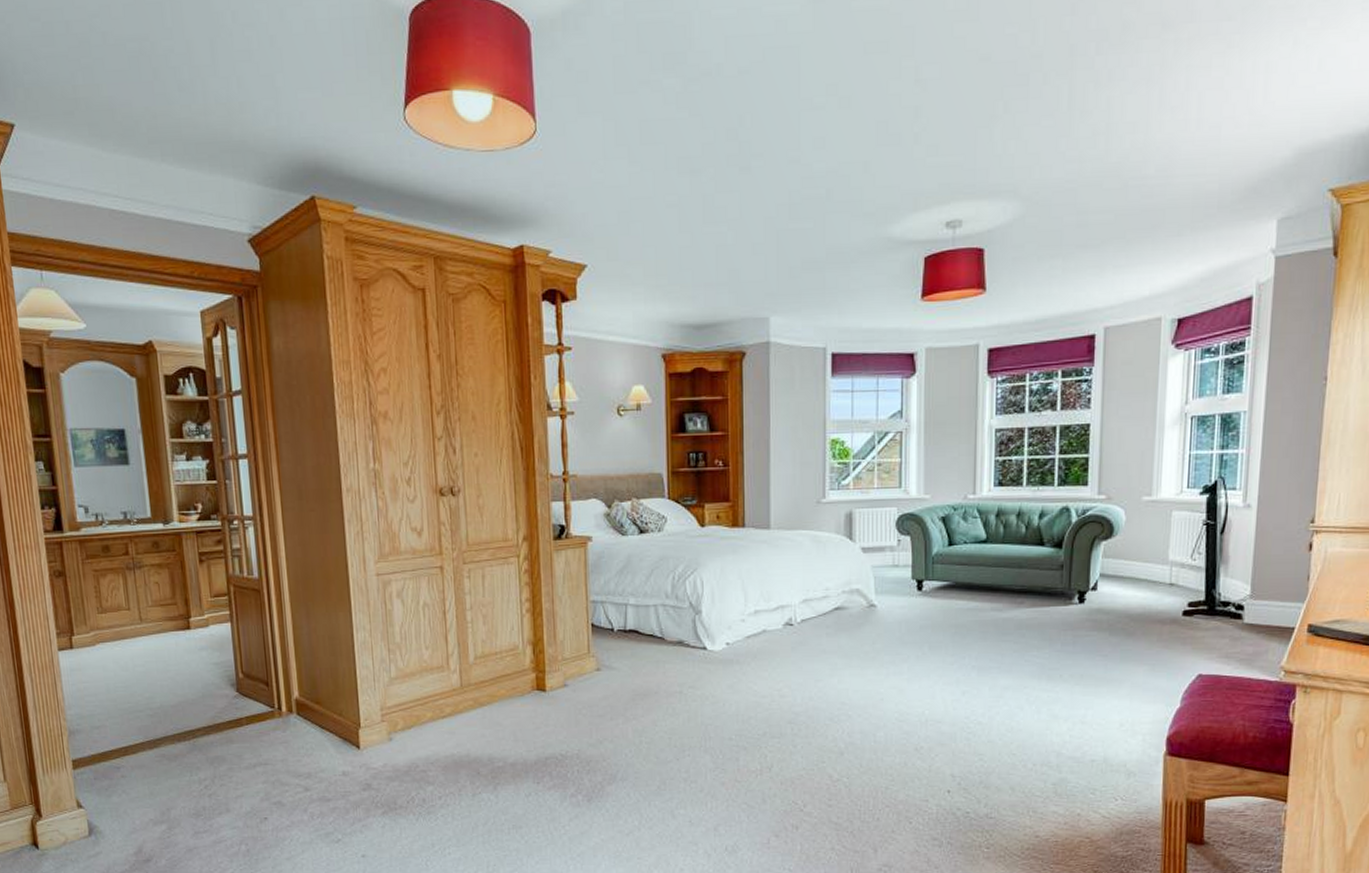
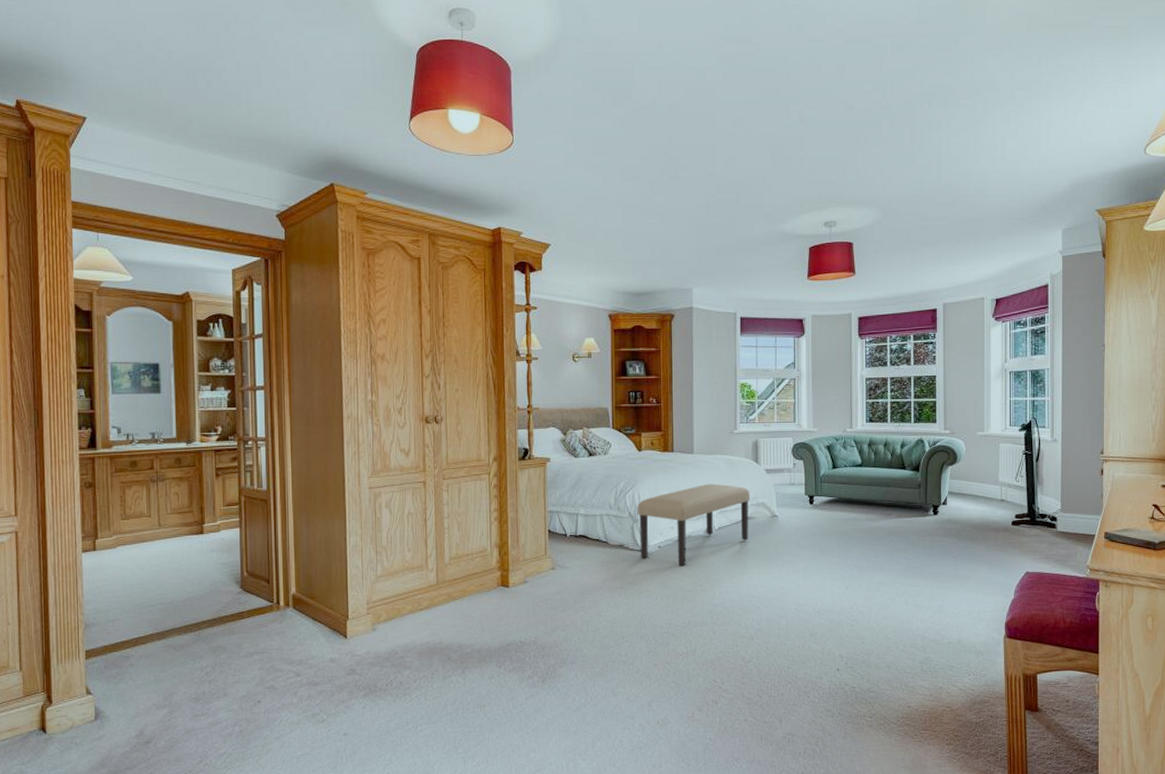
bench: none [699,566,842,667] -> present [637,483,750,566]

